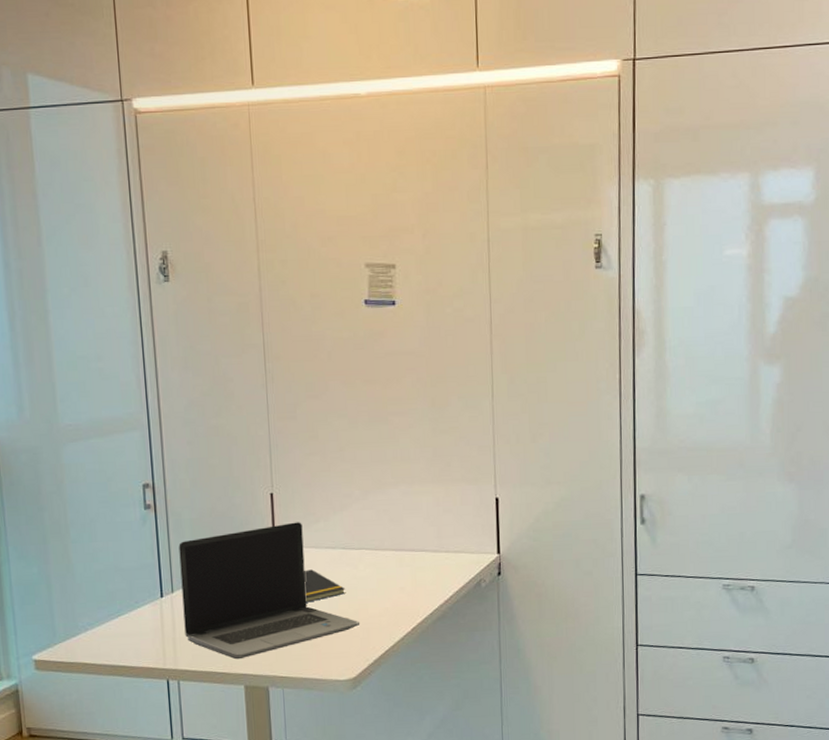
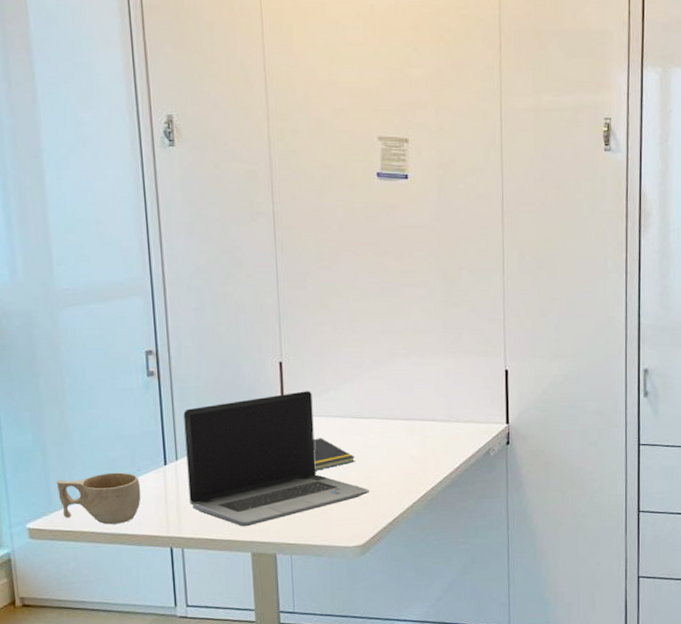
cup: none [60,604,139,657] -> present [57,472,141,525]

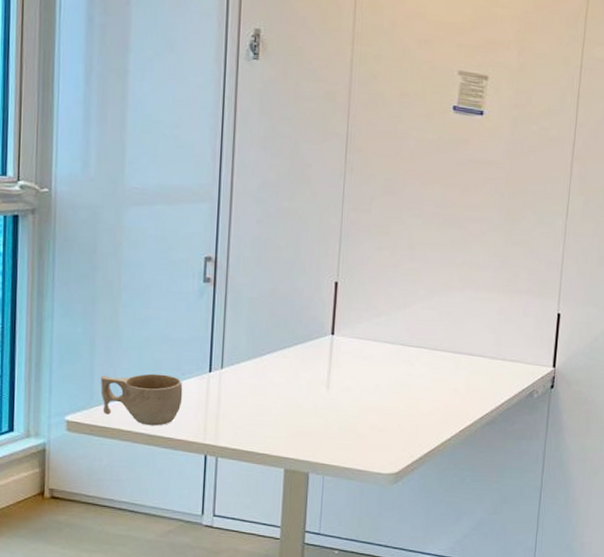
laptop computer: present [183,391,370,527] -> none [229,313,410,443]
notepad: present [313,438,355,471] -> none [357,361,398,394]

